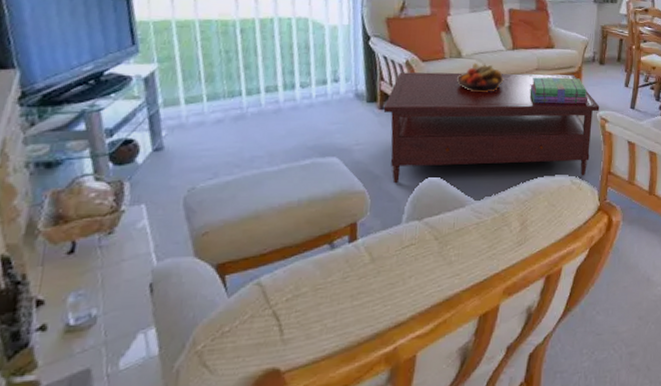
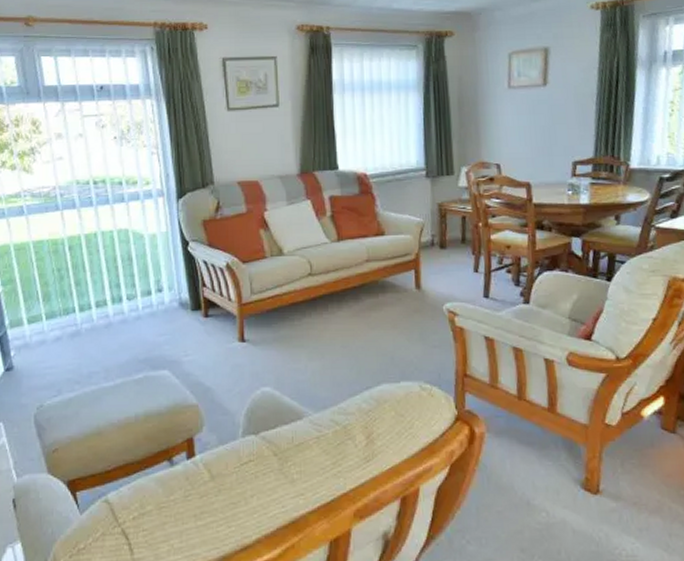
coffee table: present [383,72,600,184] -> none [208,263,446,396]
fruit bowl: present [456,62,504,92] -> none [279,259,332,291]
stack of books: present [530,77,589,104] -> none [361,267,431,299]

